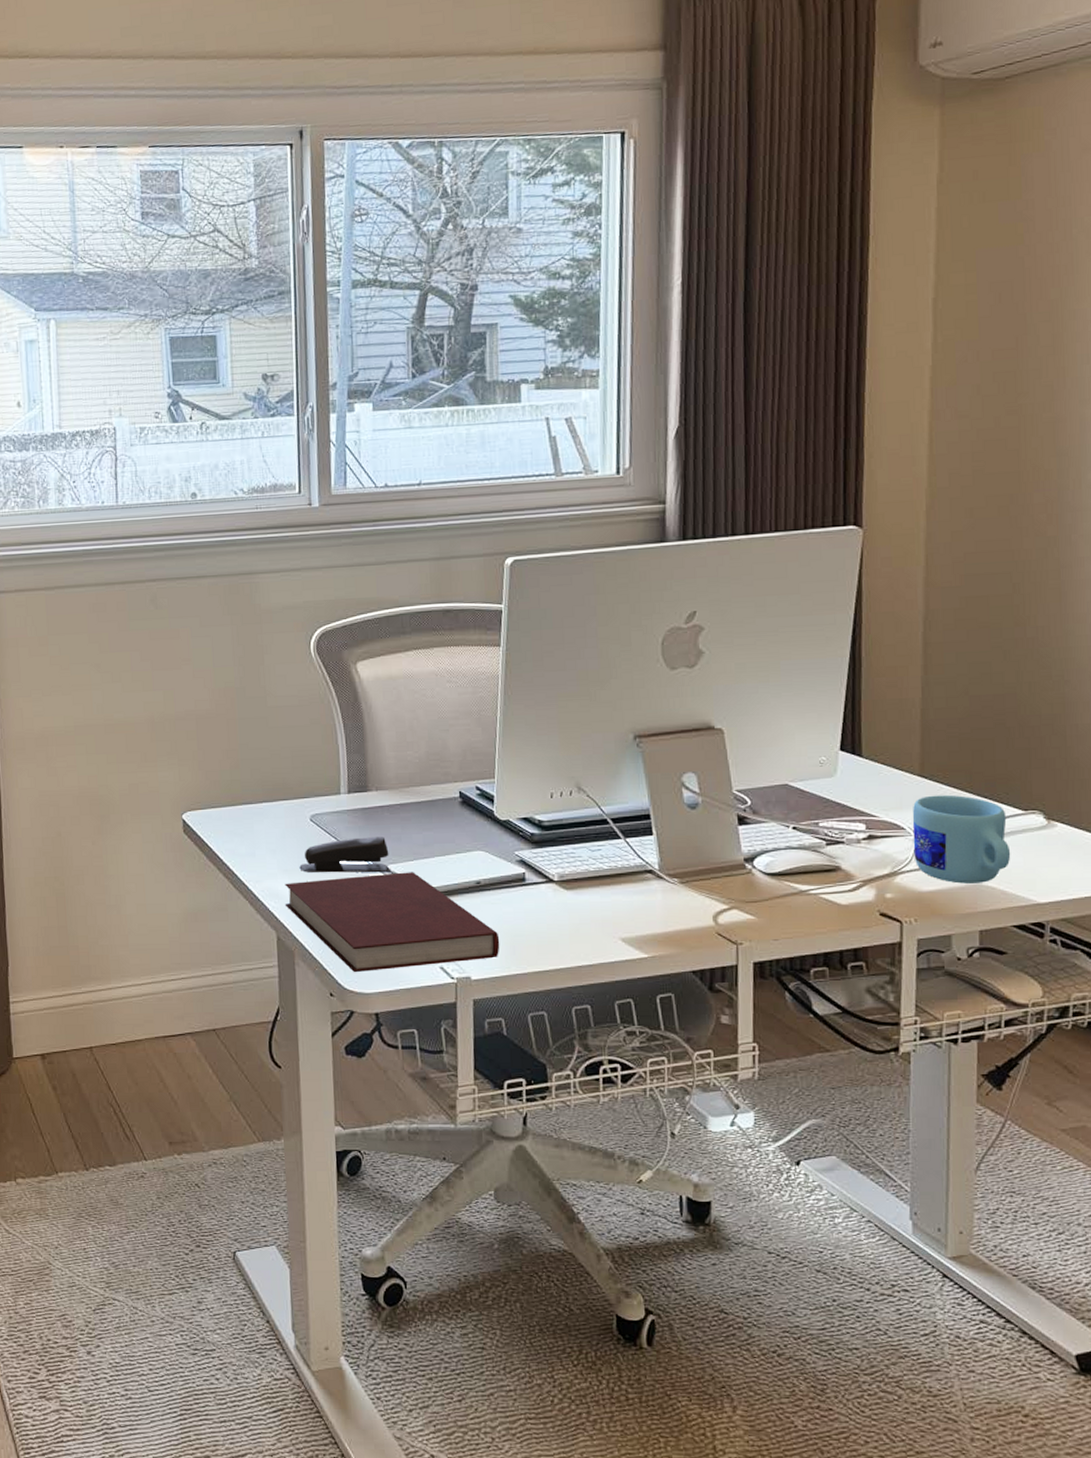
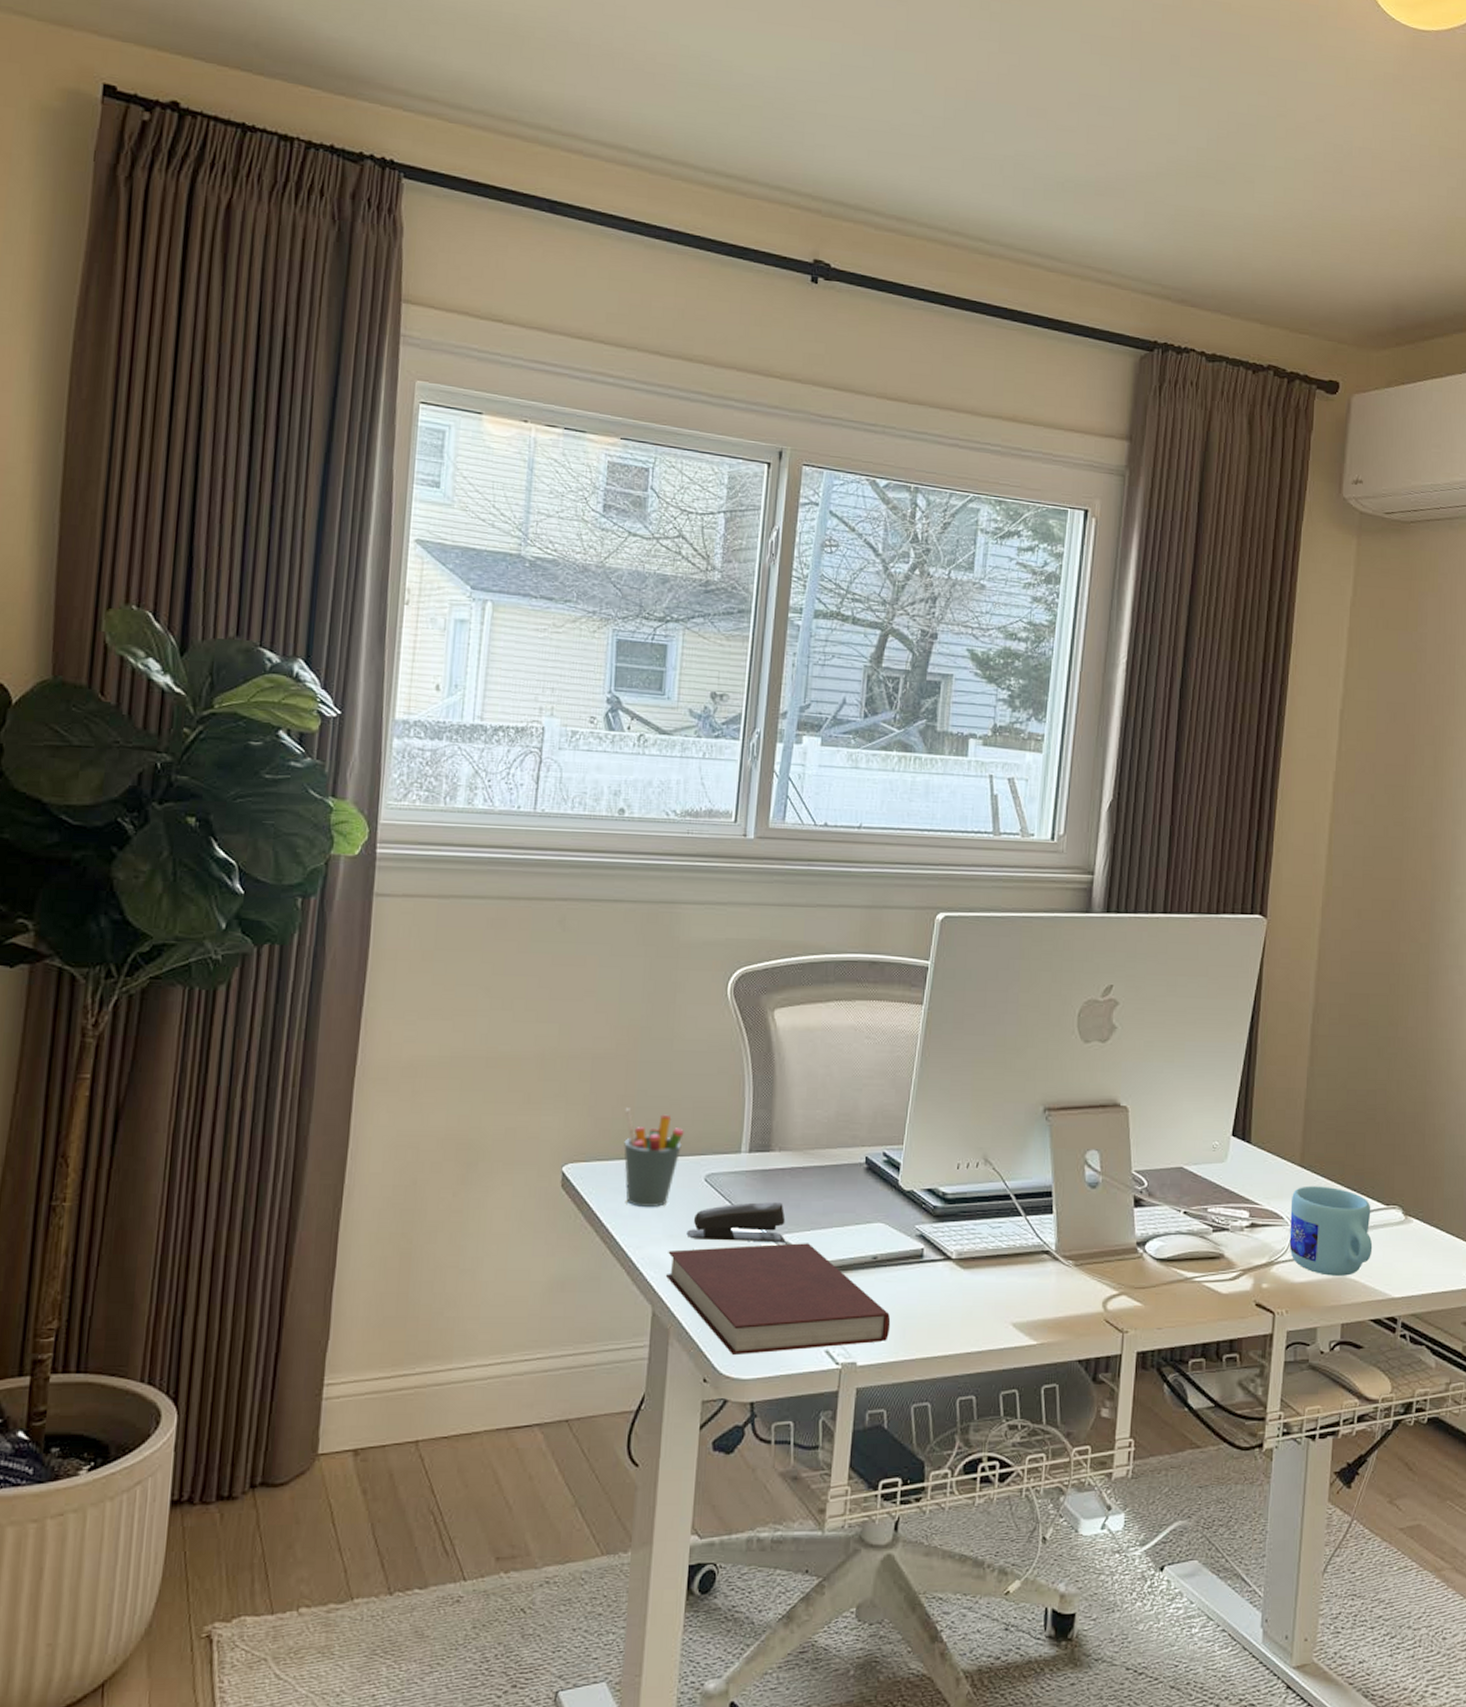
pen holder: none [230,760,286,846] -> present [623,1108,684,1207]

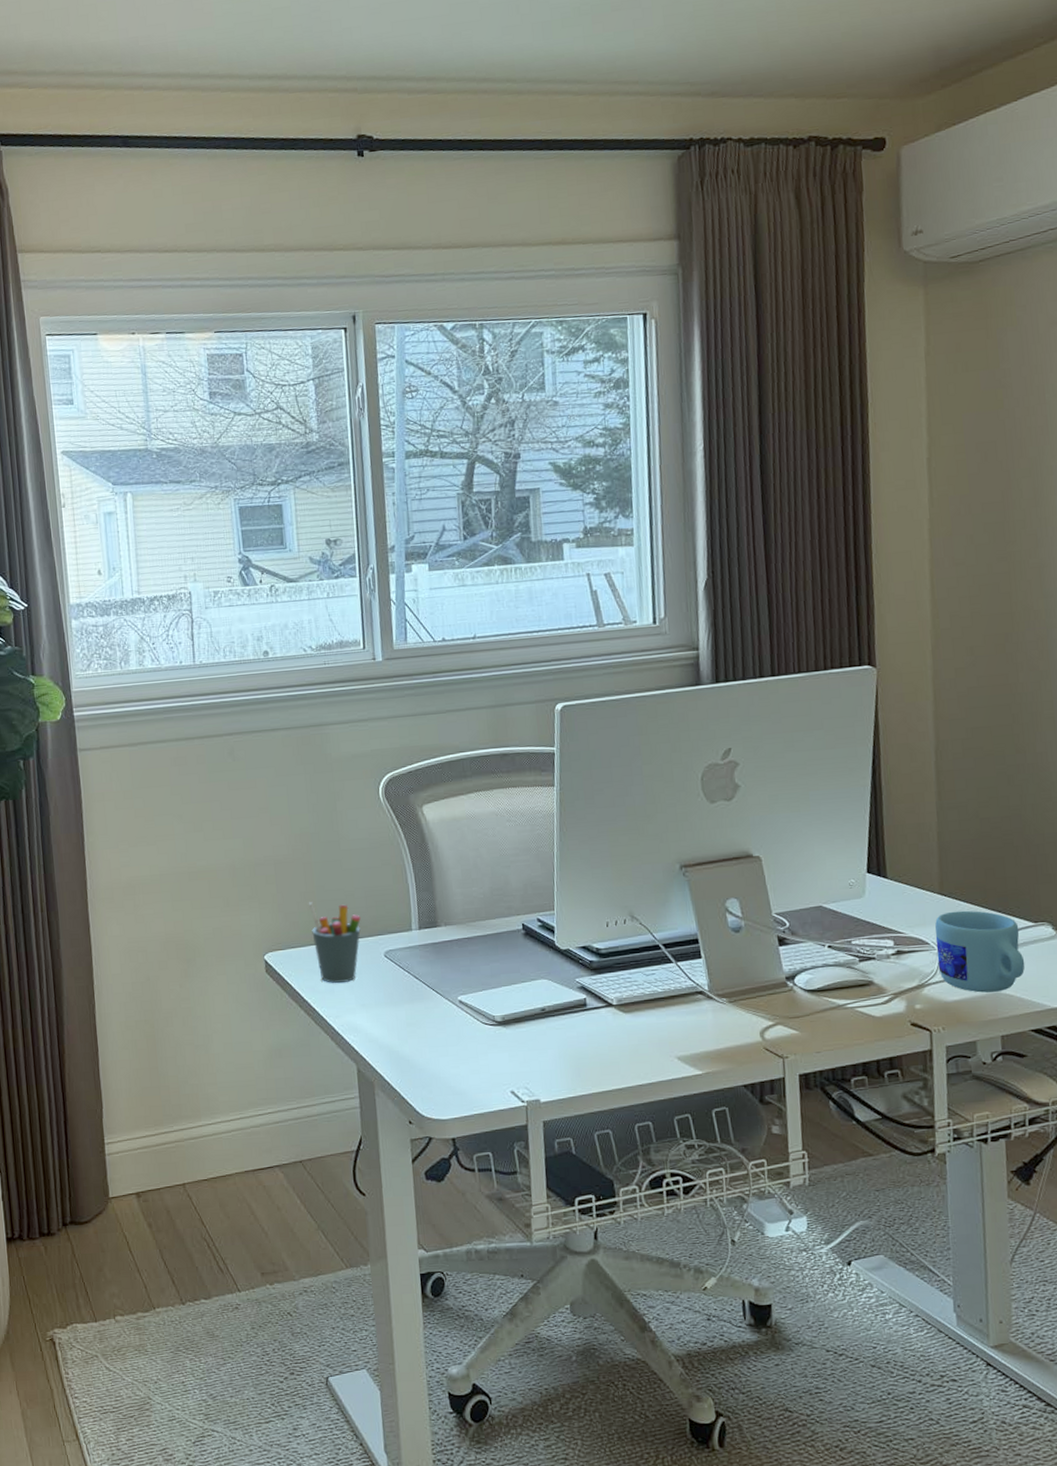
notebook: present [665,1243,891,1356] -> none [363,1002,566,1101]
stapler: present [686,1202,786,1243] -> none [376,969,461,1006]

